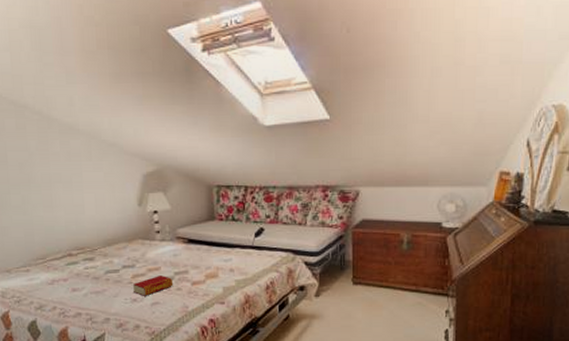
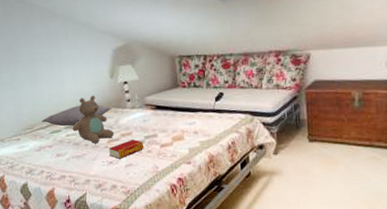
pillow: none [56,235,138,258] -> present [42,105,111,127]
teddy bear: none [92,224,140,278] -> present [72,95,115,144]

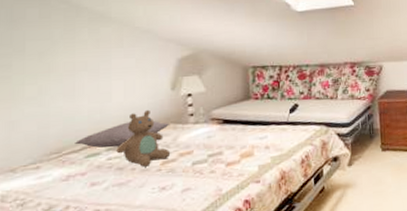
book: present [109,140,144,159] -> none [162,159,207,183]

